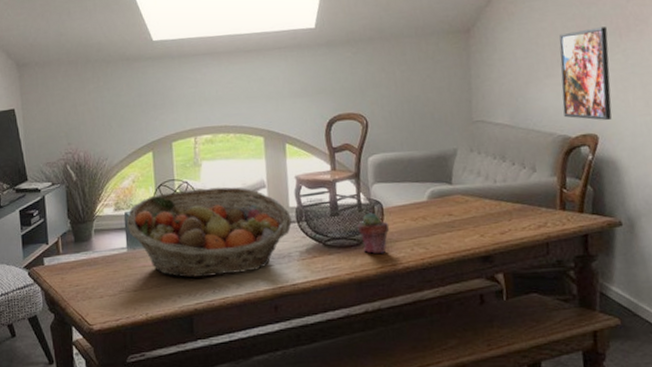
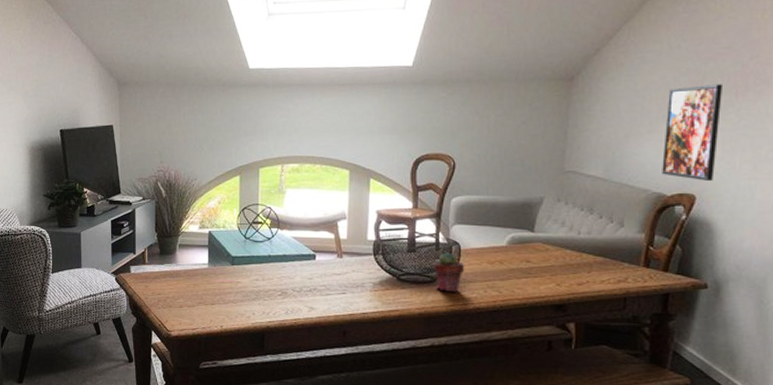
fruit basket: present [126,187,292,278] -> none [210,215,368,298]

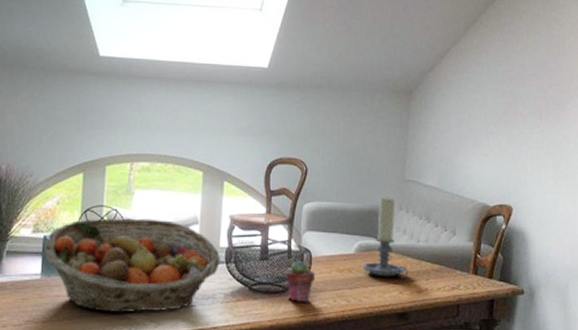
fruit basket: none [210,215,368,298] -> present [44,218,220,312]
candle holder: none [514,189,567,271] -> present [362,197,408,279]
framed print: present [662,84,724,182] -> none [485,106,531,194]

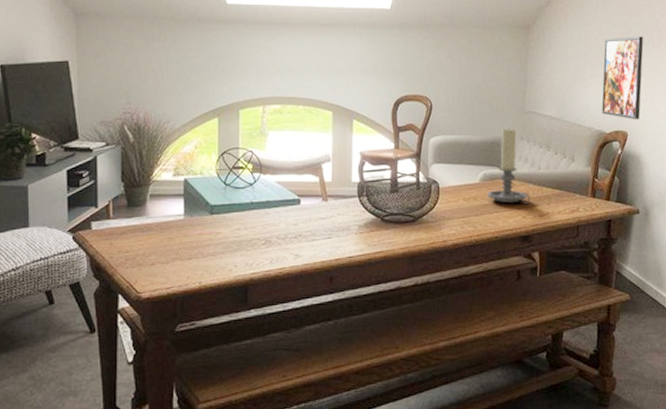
fruit basket: present [44,218,220,312] -> none [185,158,353,247]
potted succulent: present [284,260,316,302] -> none [414,191,444,230]
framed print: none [485,106,531,194] -> present [601,36,644,120]

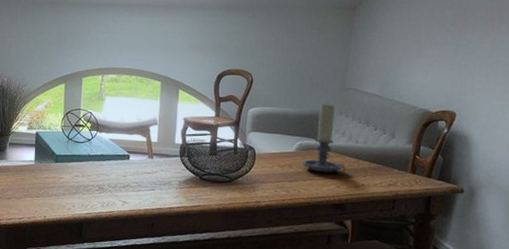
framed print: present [601,36,644,120] -> none [428,17,482,101]

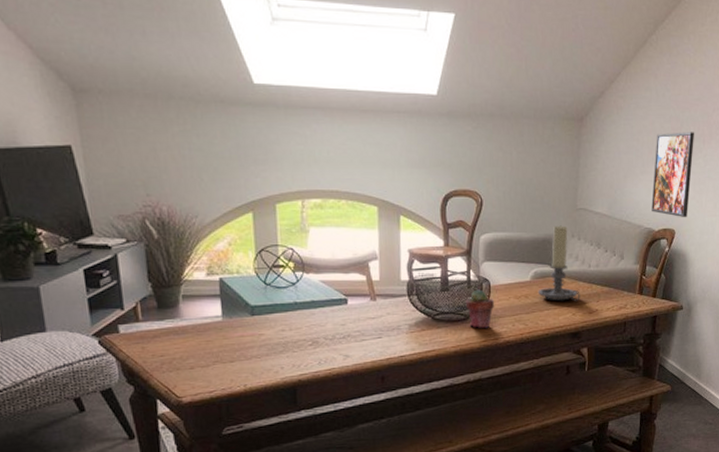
potted succulent: none [231,156,259,191] -> present [465,289,495,328]
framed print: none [428,17,482,101] -> present [651,132,695,218]

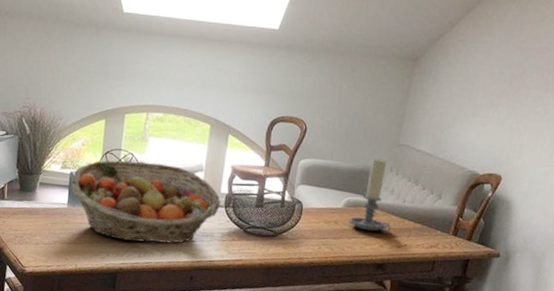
fruit basket: none [221,256,402,349] -> present [70,160,221,244]
potted succulent: present [465,289,495,328] -> none [276,209,305,247]
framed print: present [651,132,695,218] -> none [478,78,538,165]

